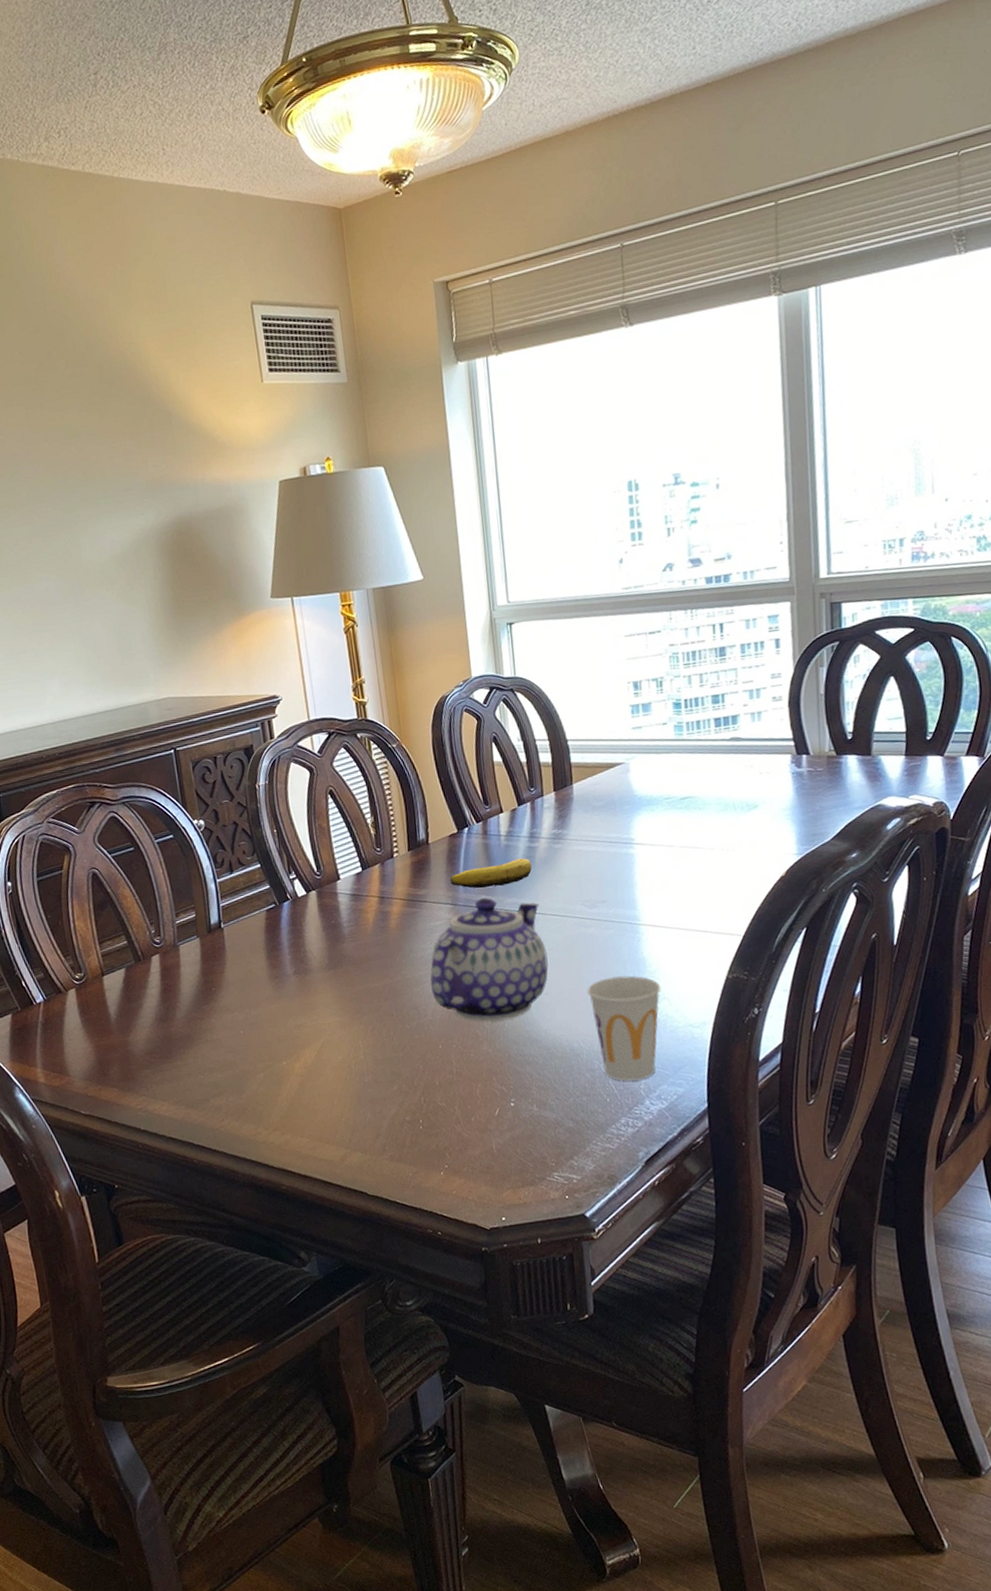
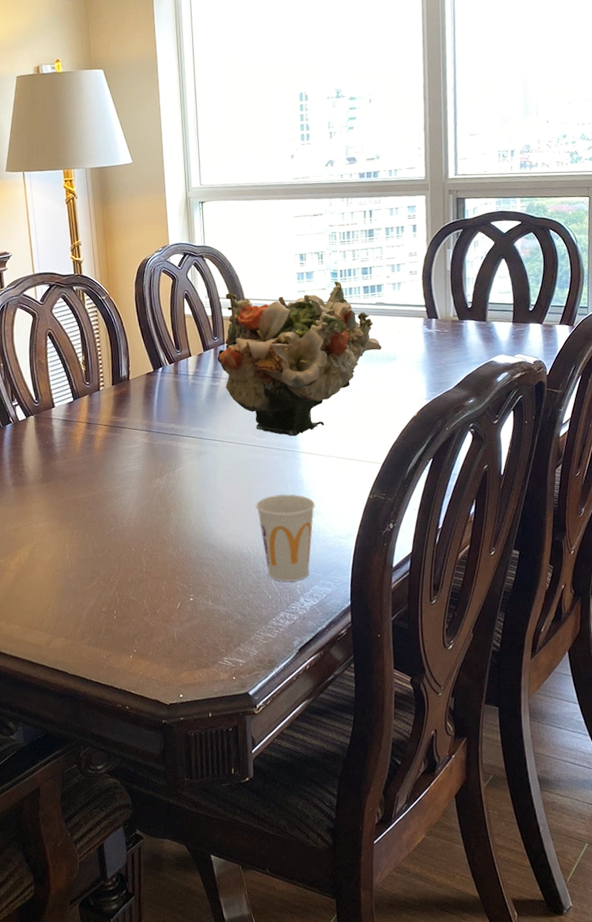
teapot: present [430,898,548,1022] -> none [127,426,224,530]
banana: present [450,858,533,889] -> none [146,394,214,419]
flower arrangement: none [534,713,740,906] -> present [217,281,382,437]

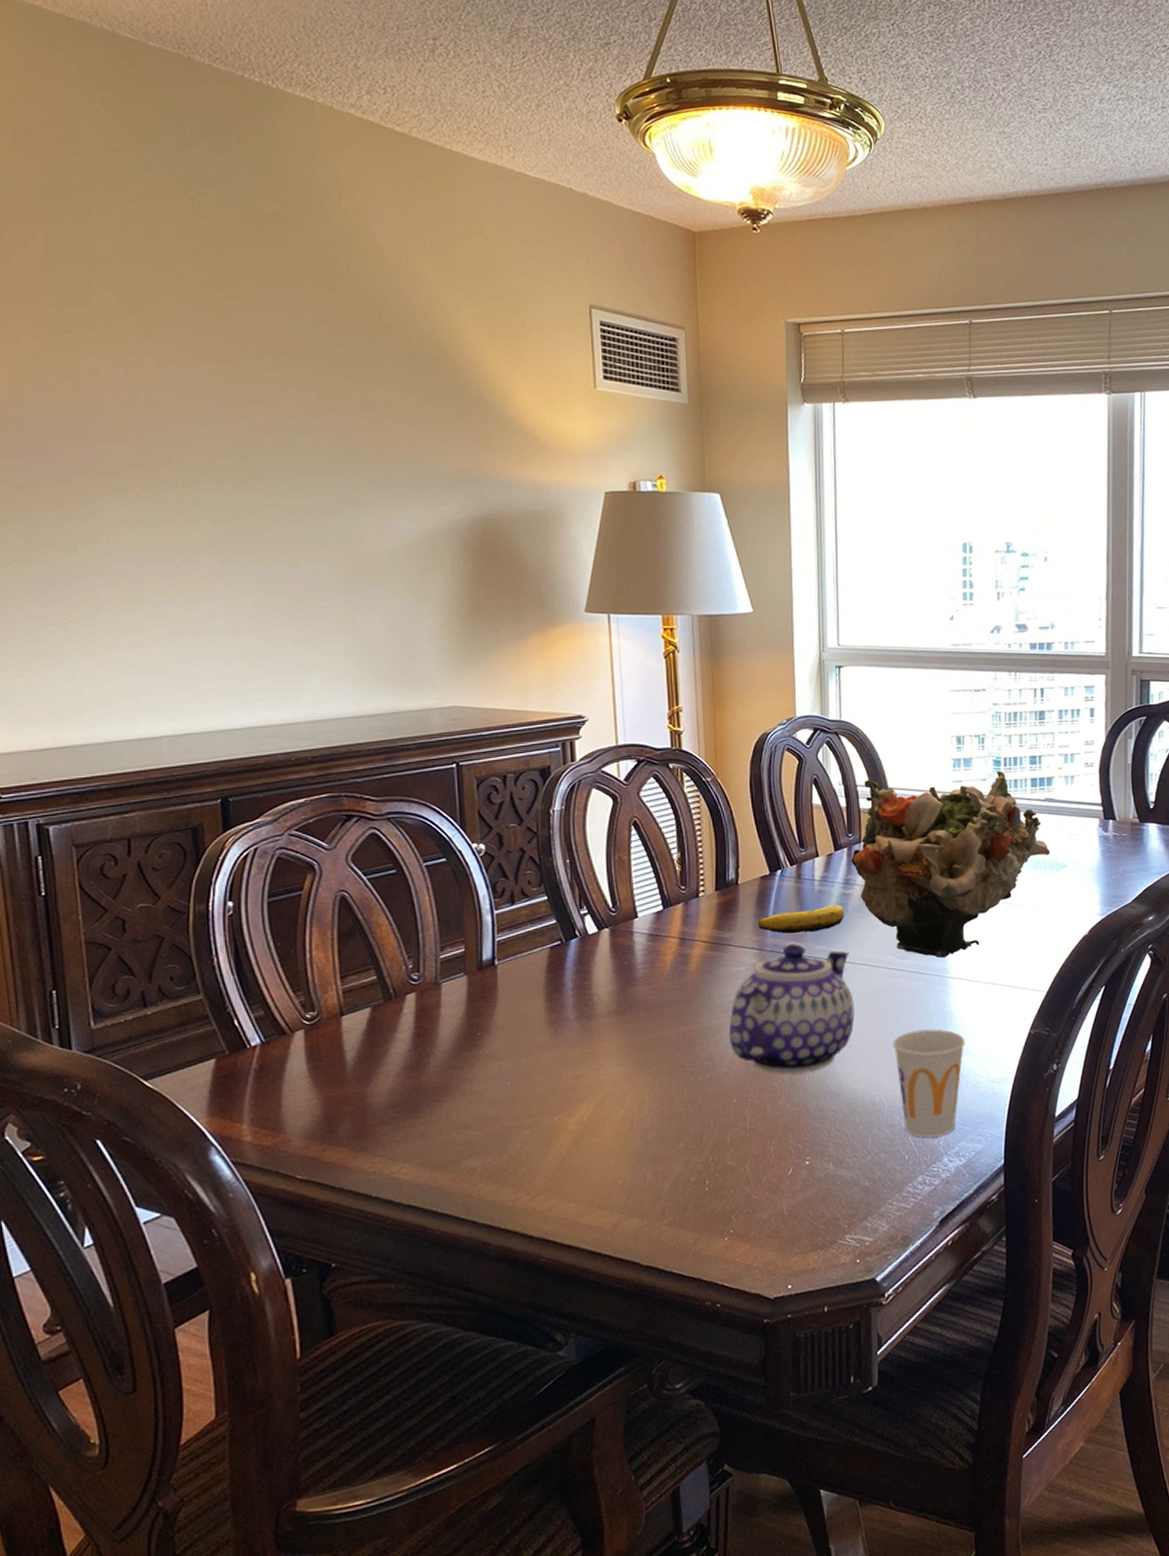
teapot: none [127,426,224,530] -> present [729,944,855,1075]
banana: none [146,394,214,419] -> present [759,905,845,934]

